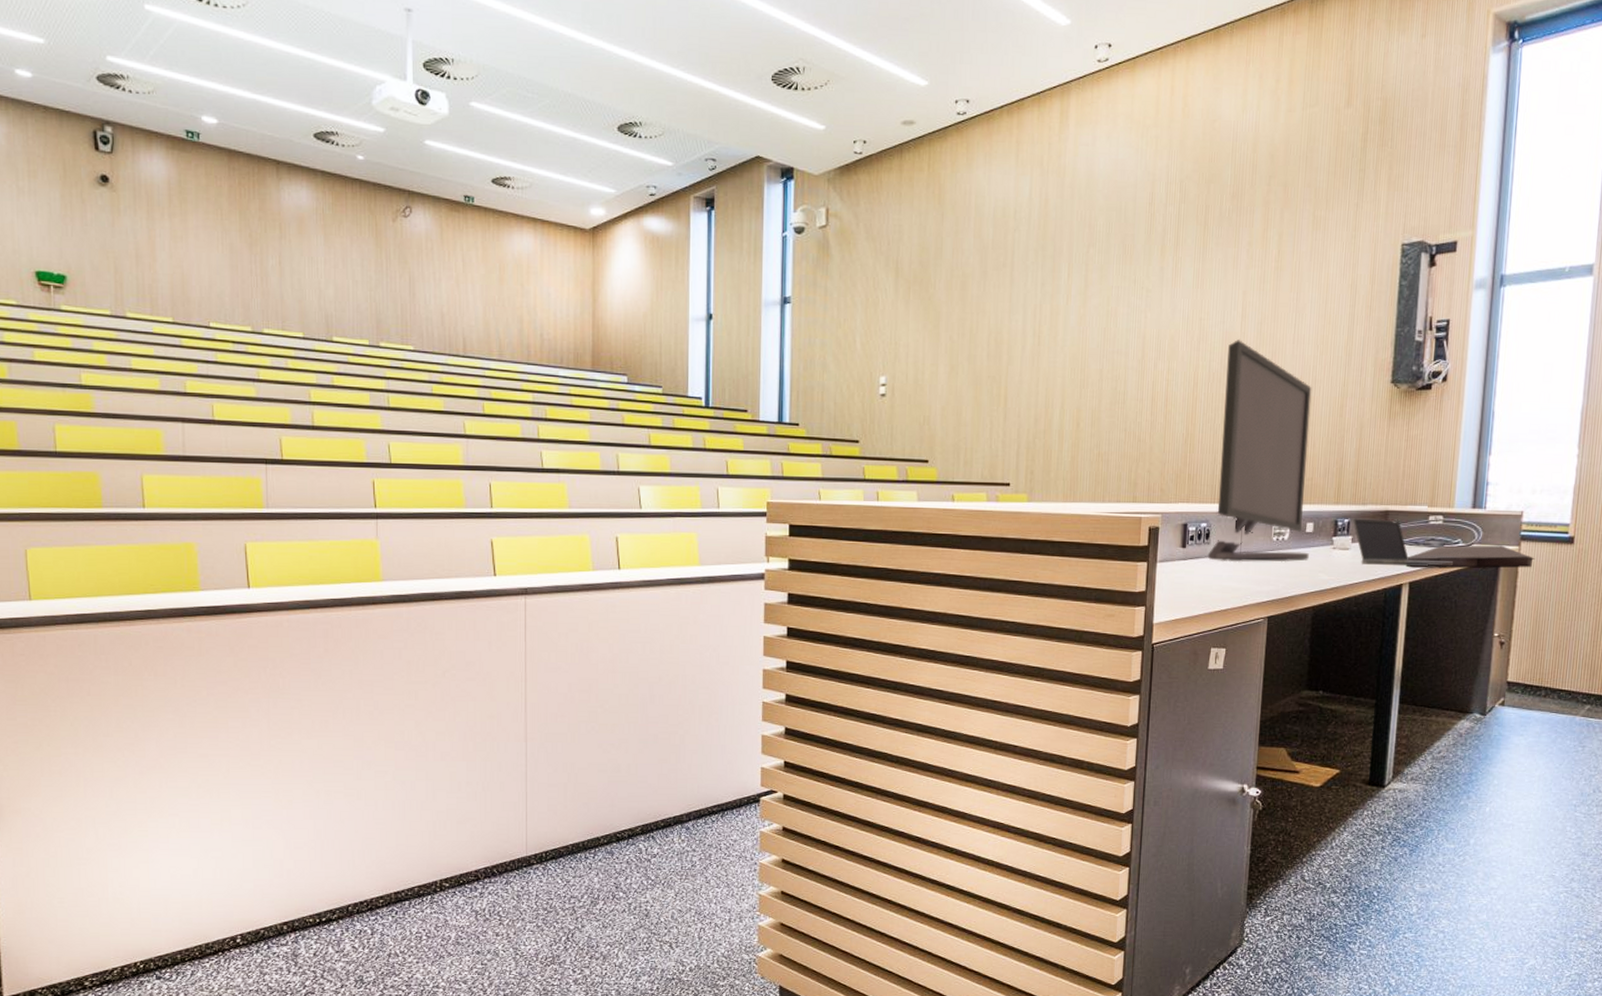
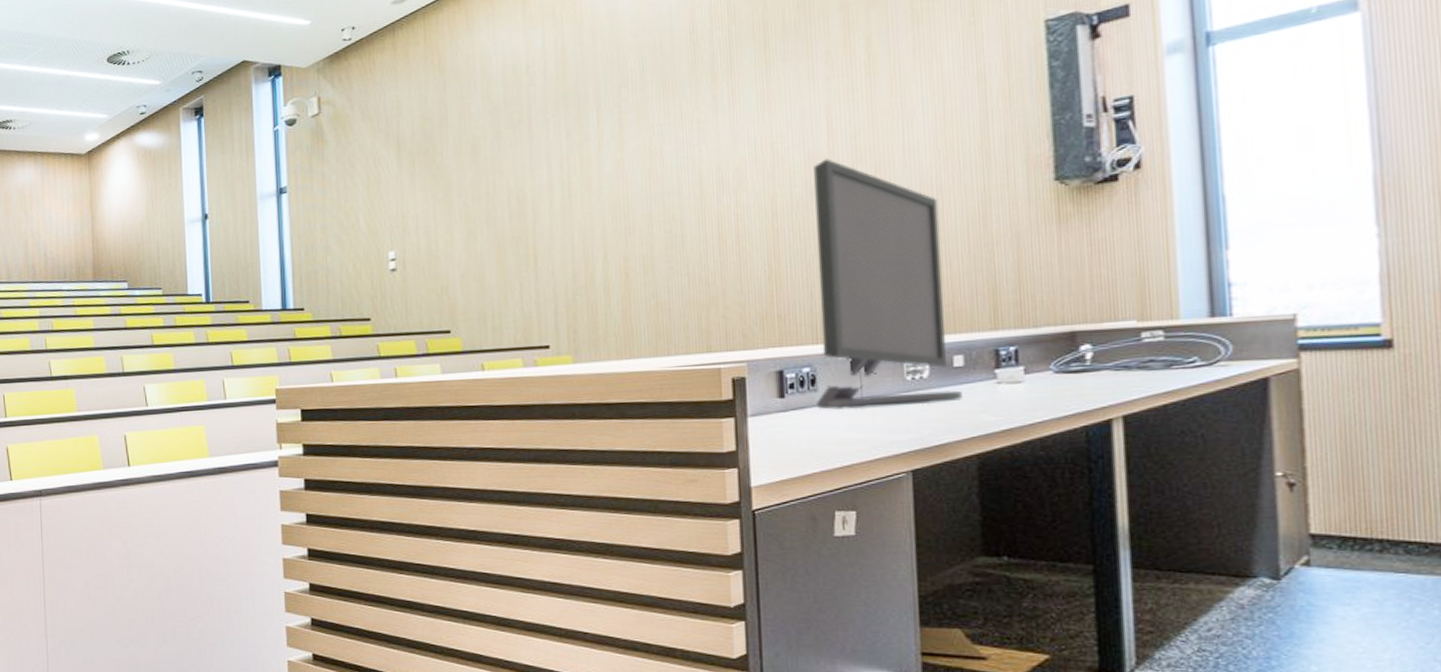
laptop computer: present [1352,518,1454,567] -> none [1021,342,1191,399]
papers: present [1405,545,1535,569] -> none [1113,359,1328,398]

